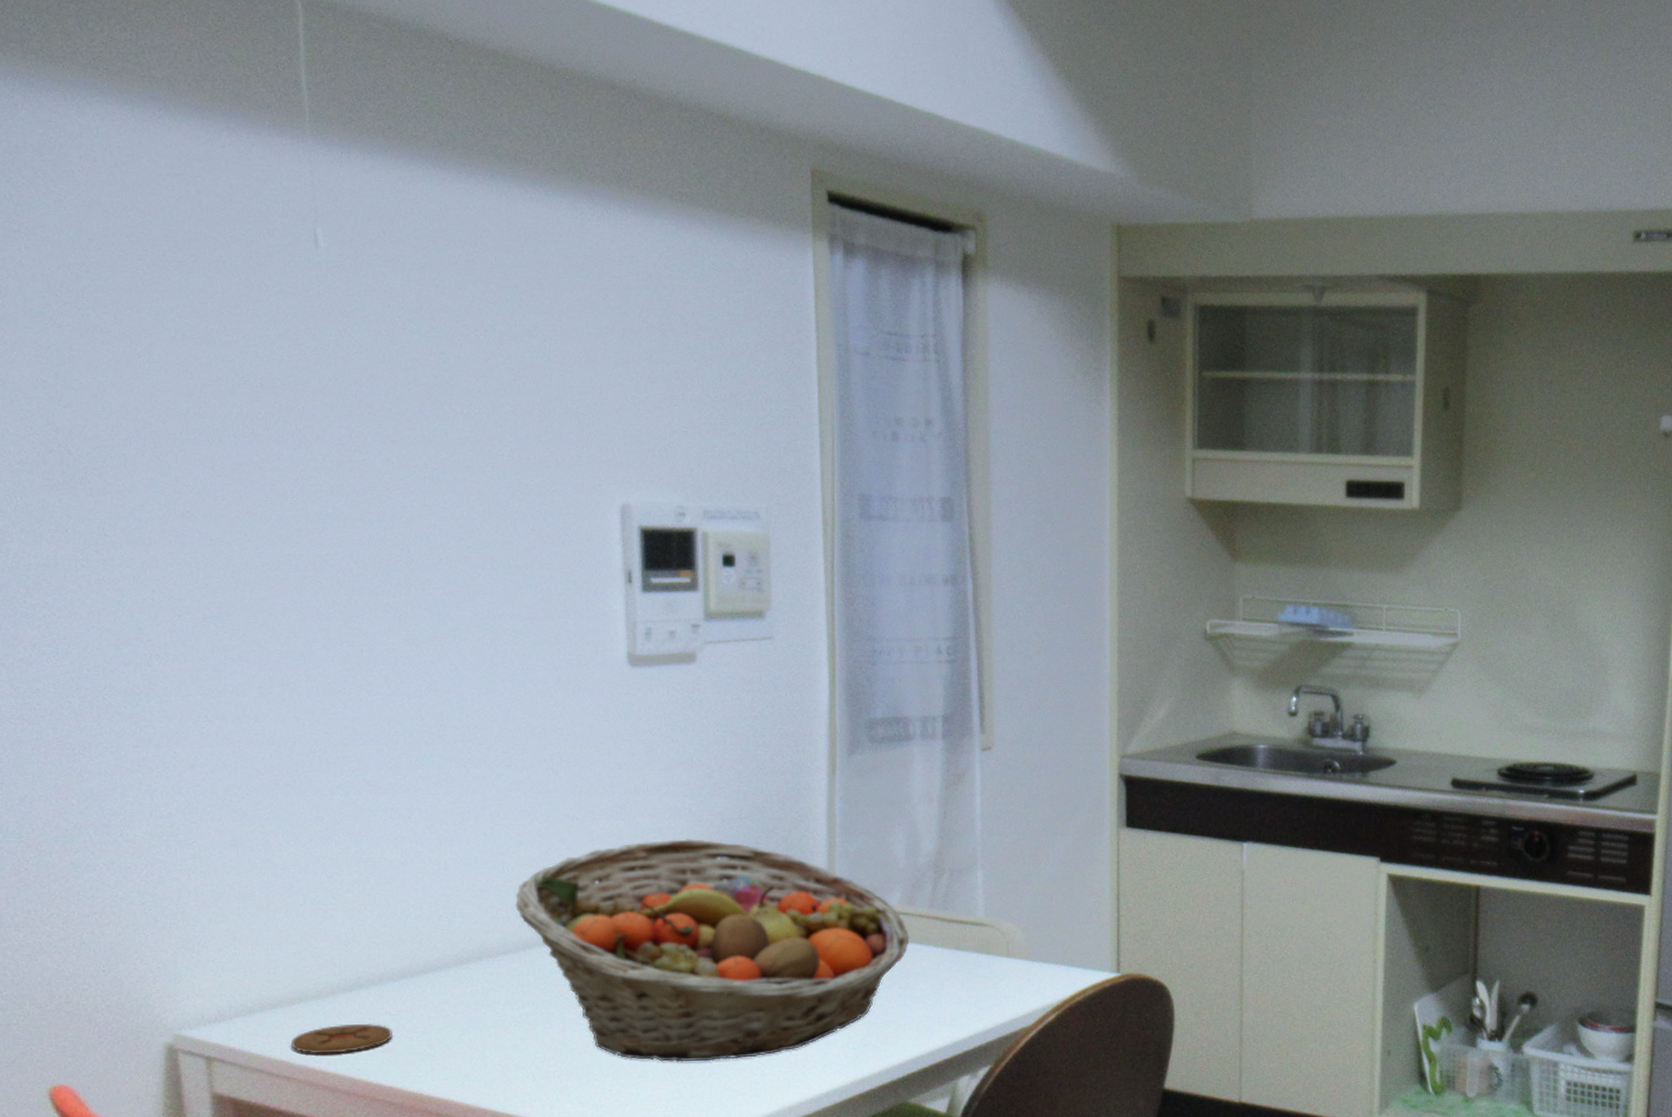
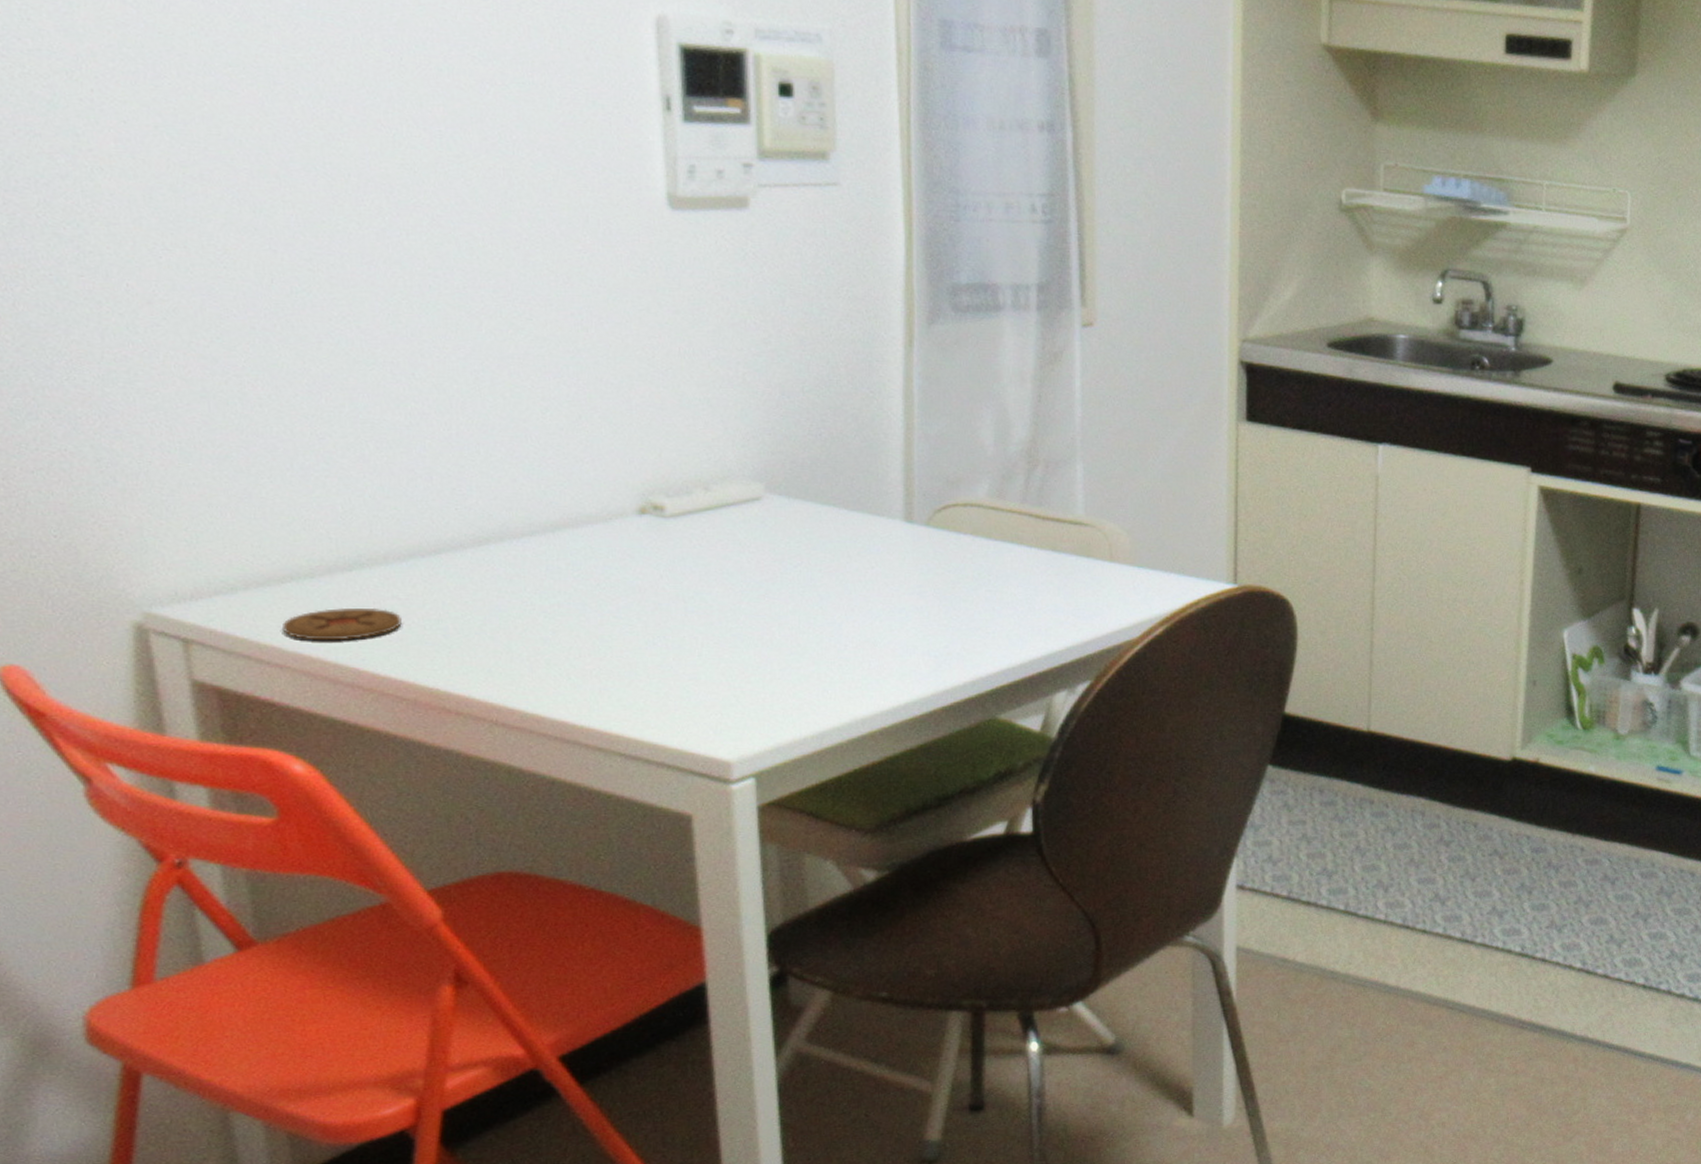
fruit basket: present [515,839,910,1063] -> none [541,412,999,665]

